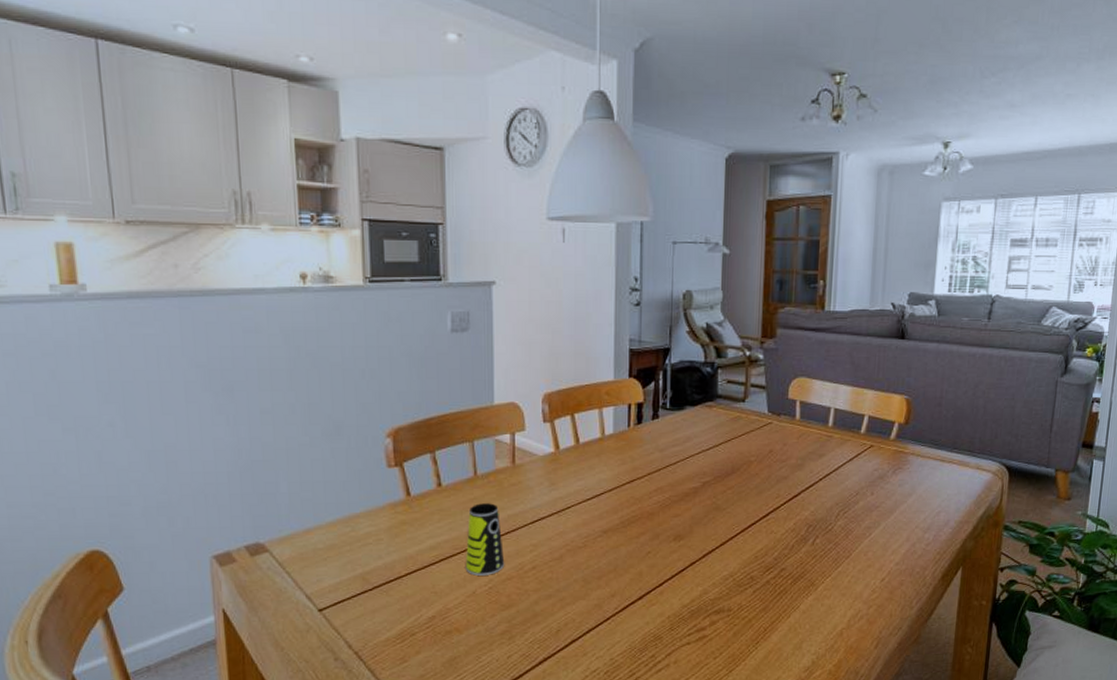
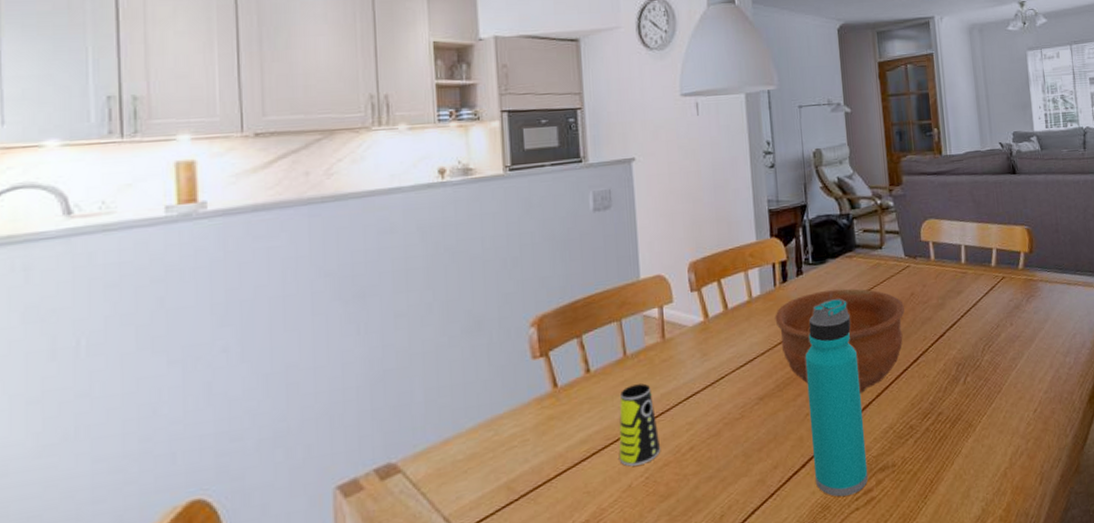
bowl: none [626,437,762,540] -> present [775,288,905,393]
water bottle: none [650,447,706,630] -> present [805,298,869,497]

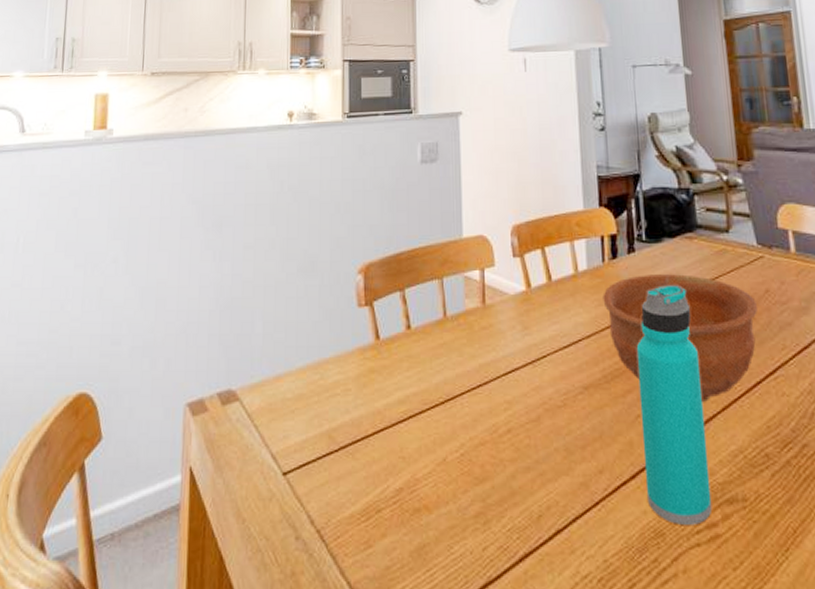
cup: present [618,383,661,467] -> none [435,350,478,438]

